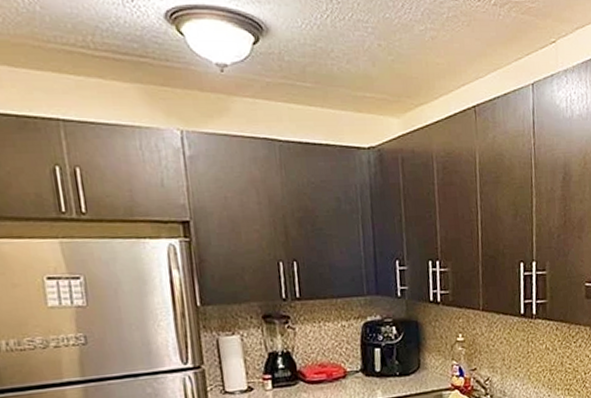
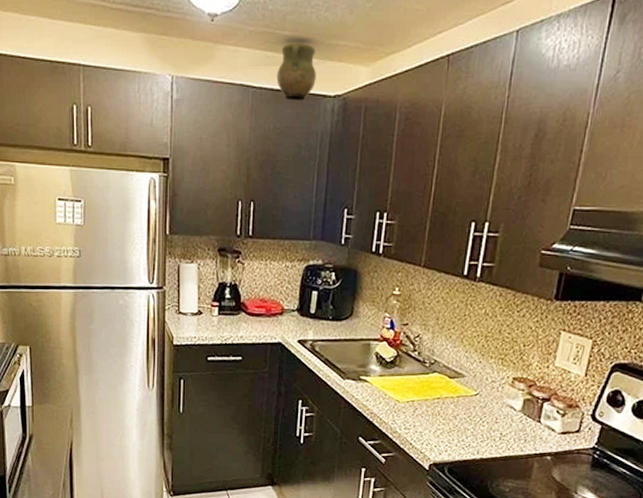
ceramic jug: none [303,96,347,154] -> present [276,44,316,101]

